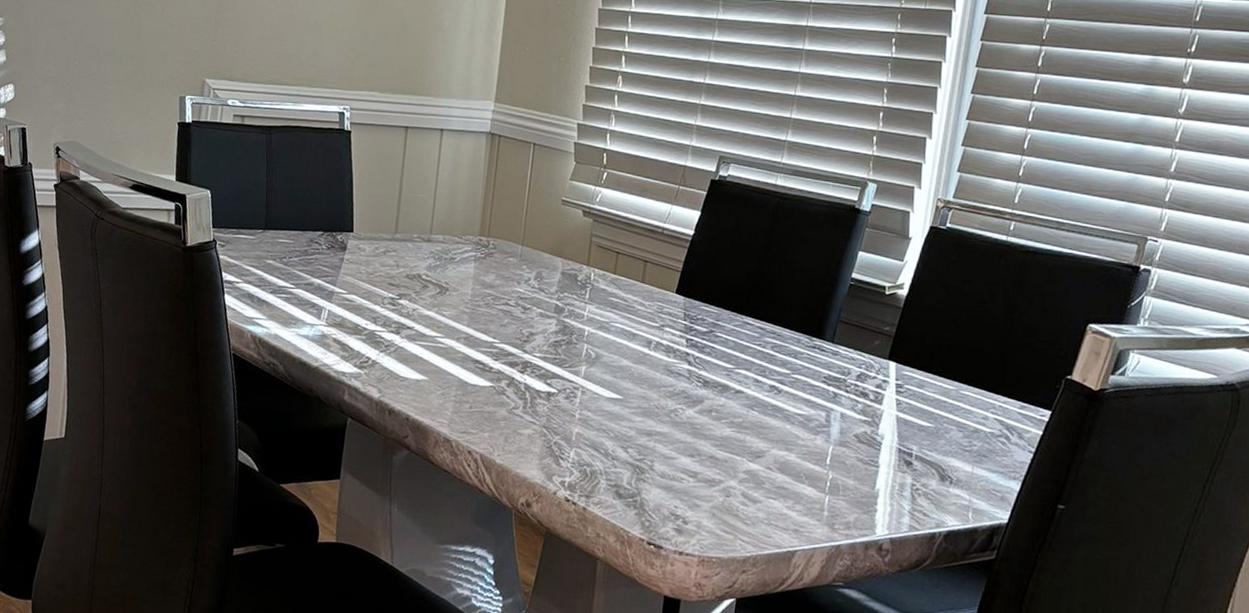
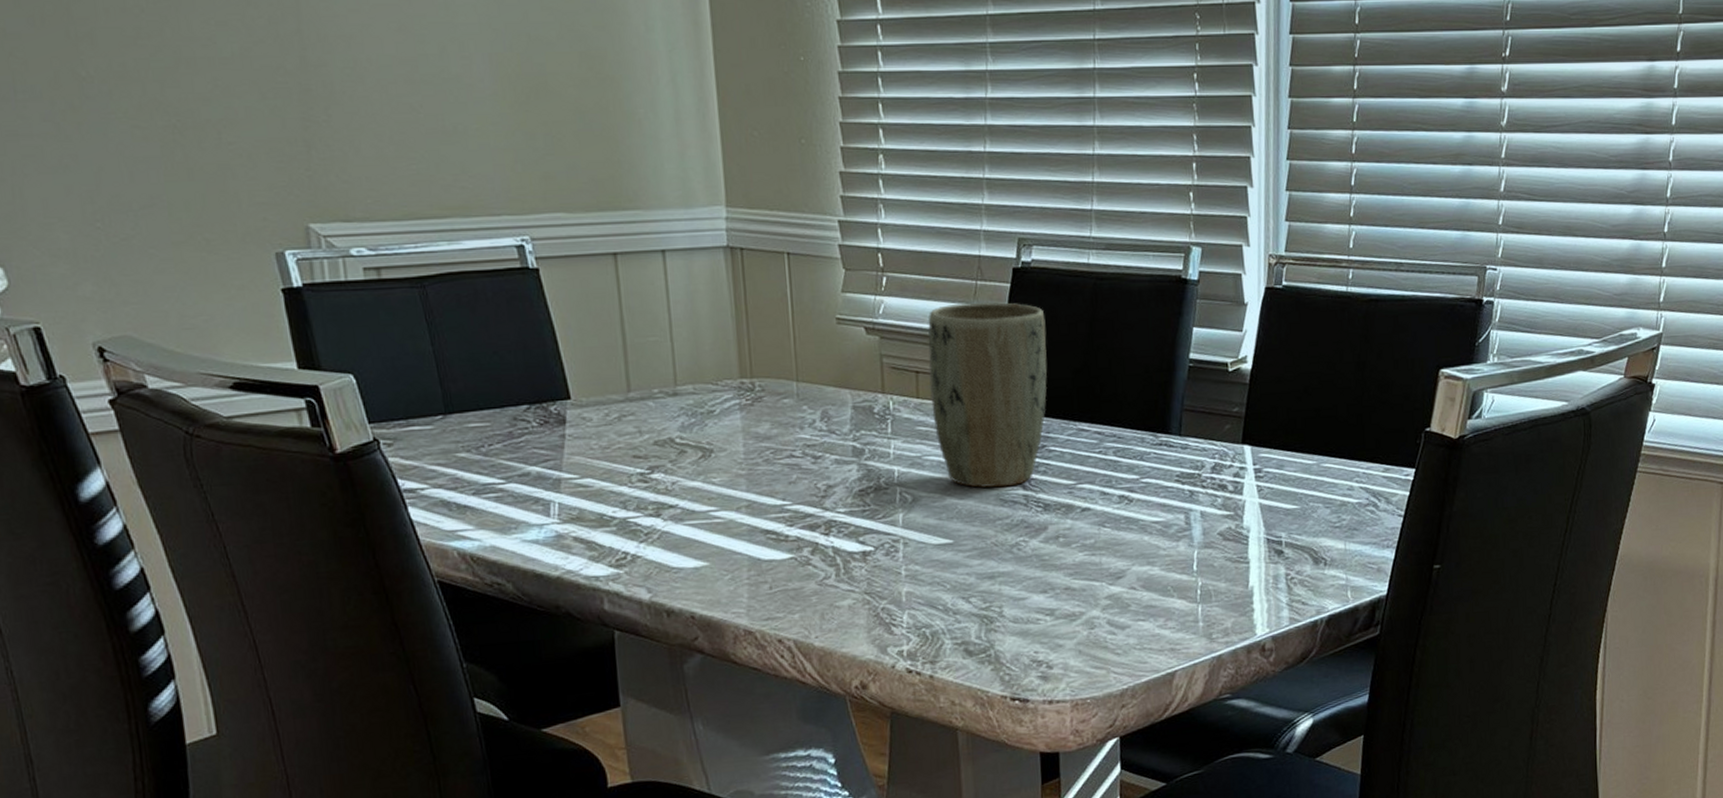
plant pot: none [624,202,732,361] -> present [928,302,1047,488]

